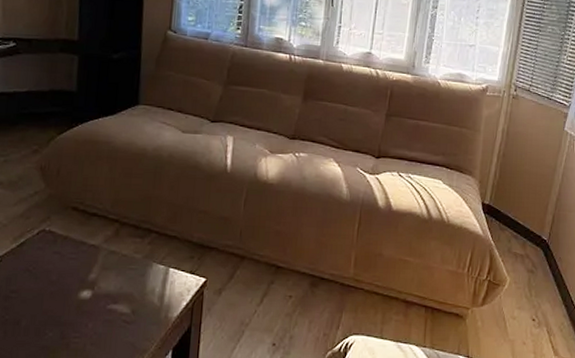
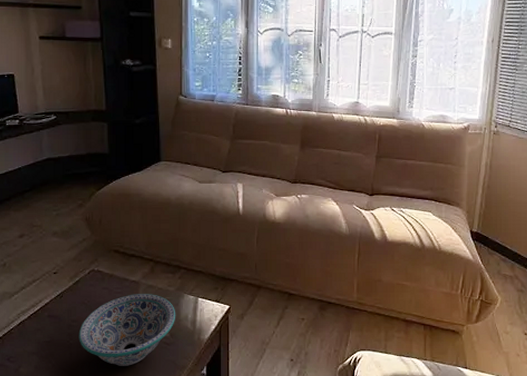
decorative bowl: none [17,261,141,348] -> present [78,294,176,366]

